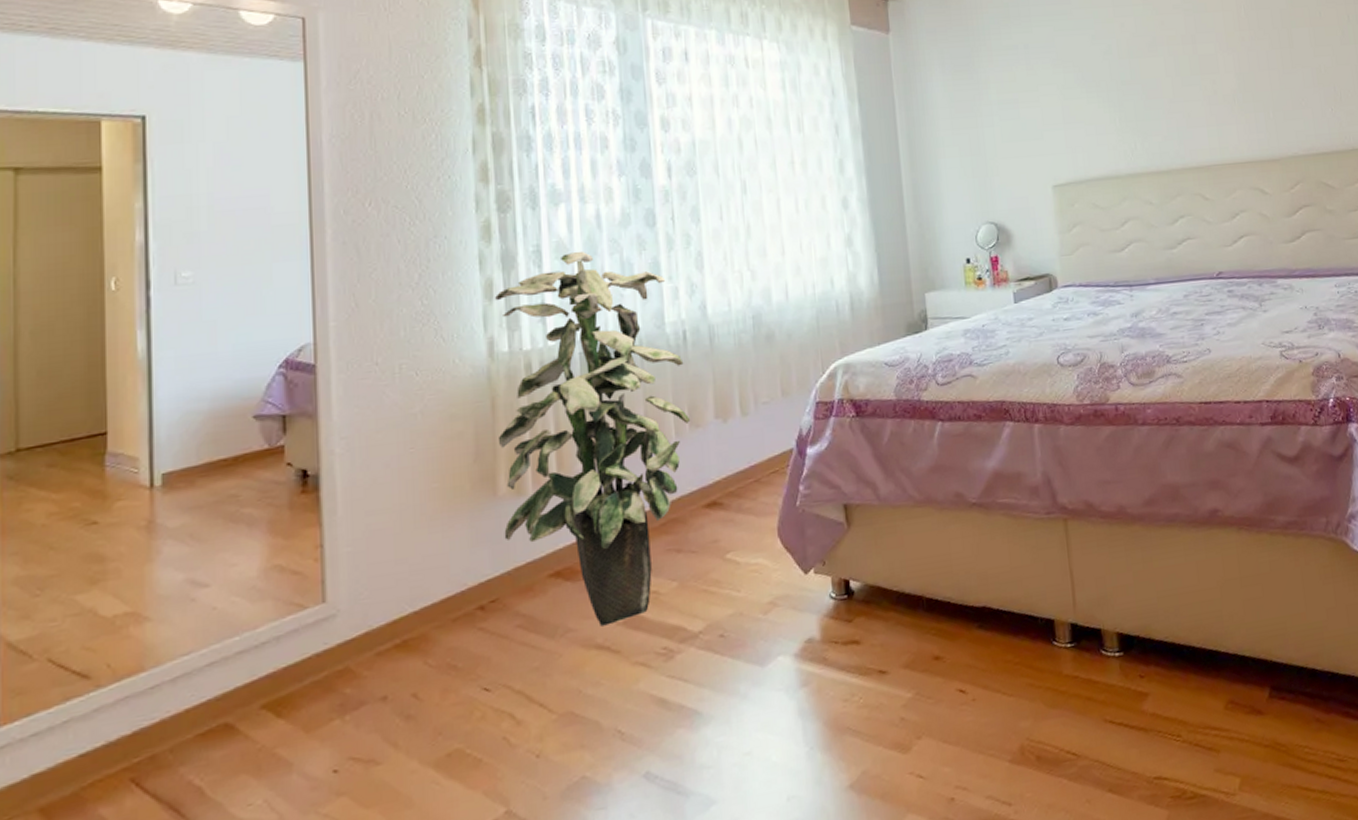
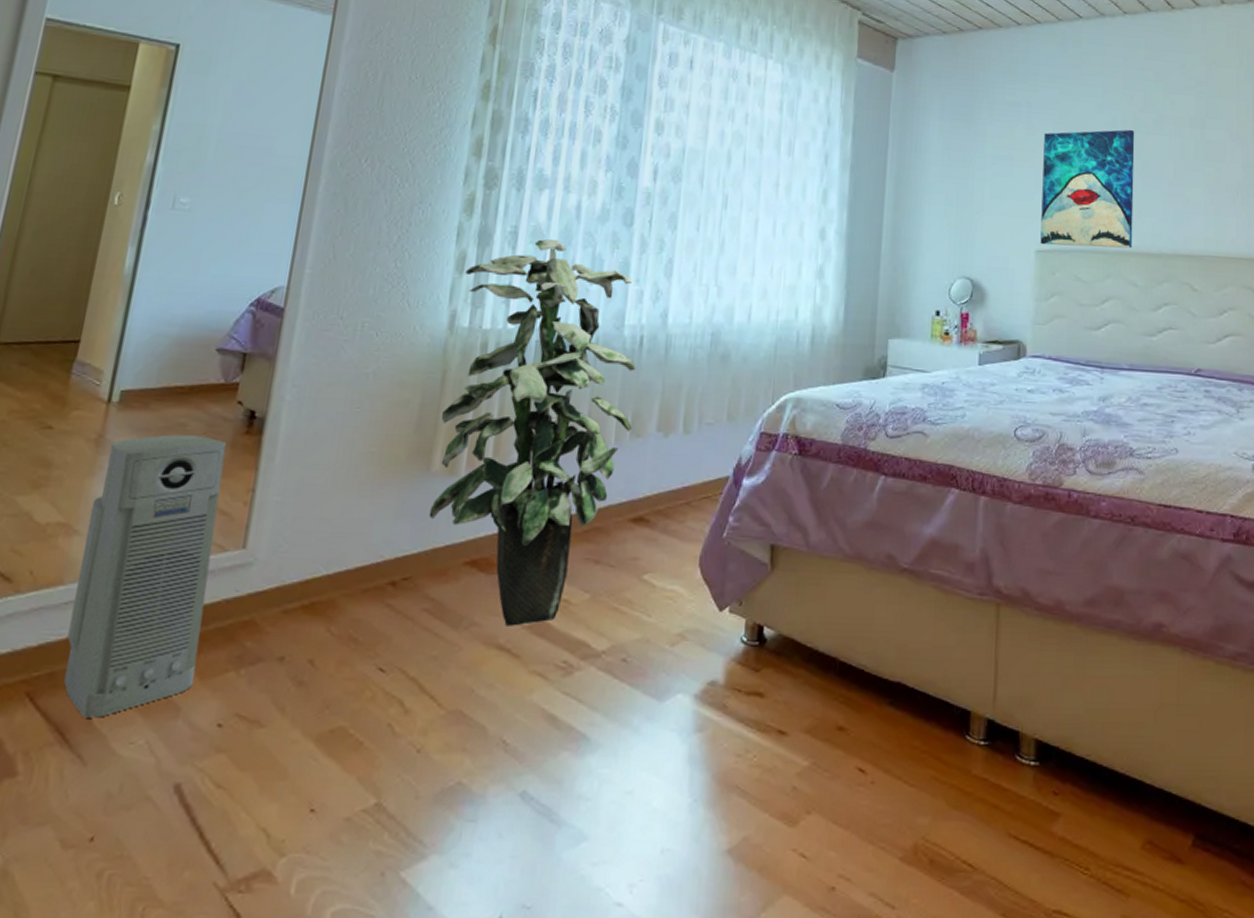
air purifier: none [157,503,299,791] -> present [64,434,227,718]
wall art: none [1045,55,1143,180] -> present [1040,129,1135,249]

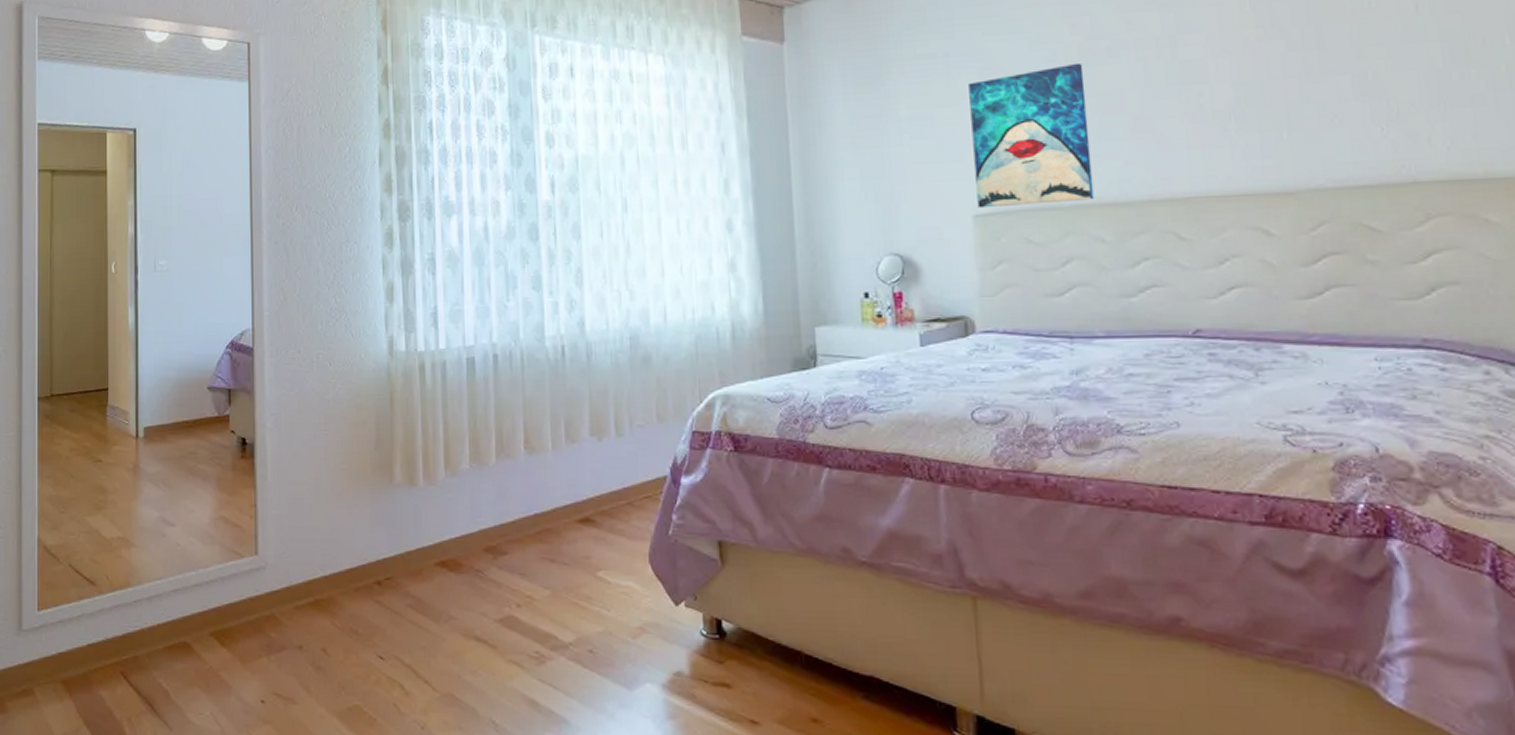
air purifier: present [64,434,227,718] -> none [139,460,237,693]
indoor plant: present [428,238,636,626] -> none [395,261,567,620]

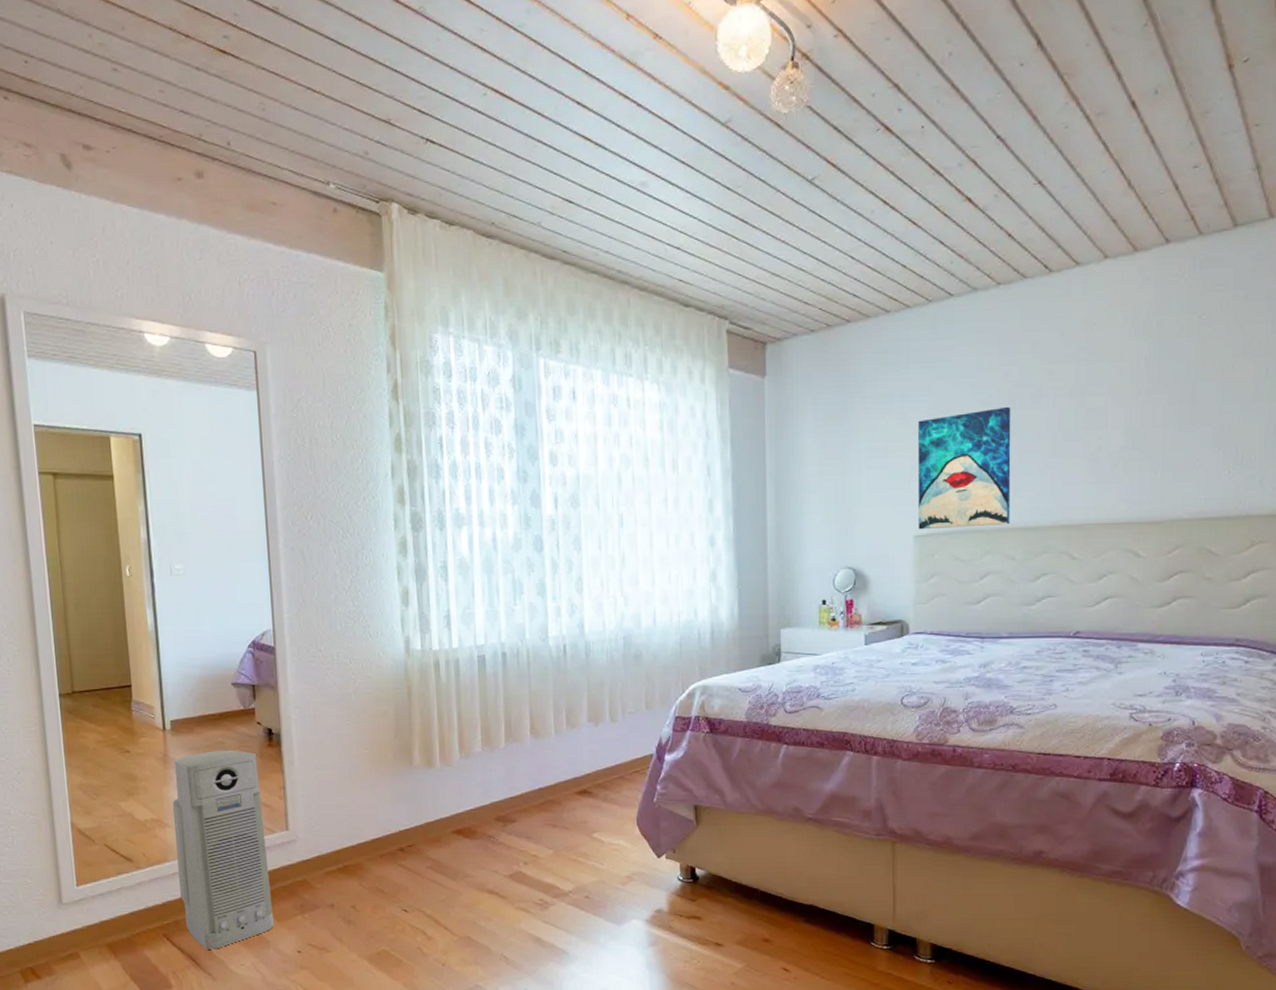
air purifier: none [139,460,237,693] -> present [172,749,274,949]

